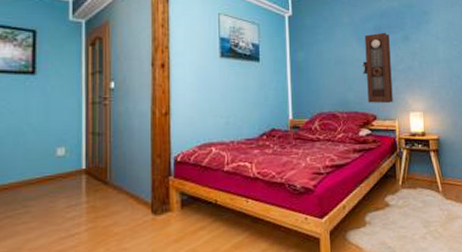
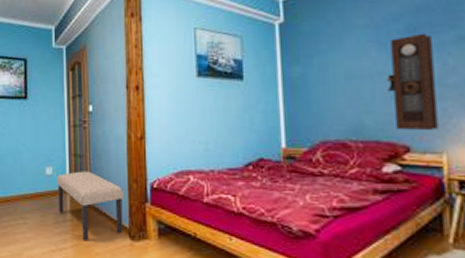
bench: none [71,149,146,223] -> present [57,171,124,241]

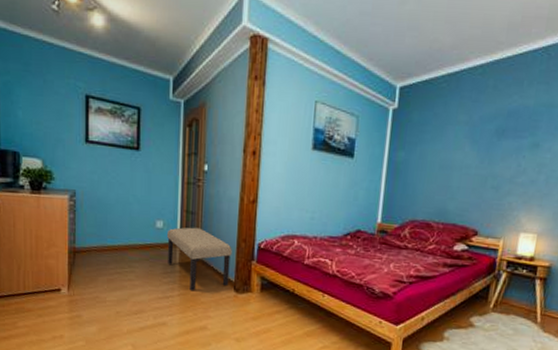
pendulum clock: present [387,33,438,131] -> none [471,136,514,220]

